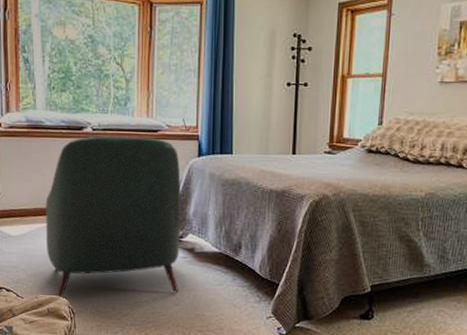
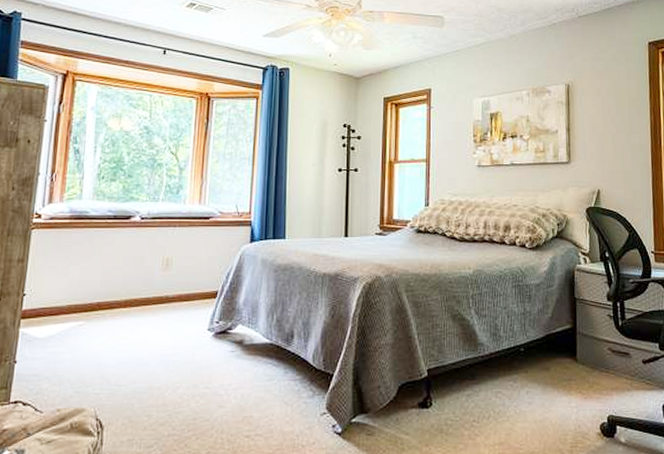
armchair: present [46,136,181,298] -> none [77,225,232,409]

